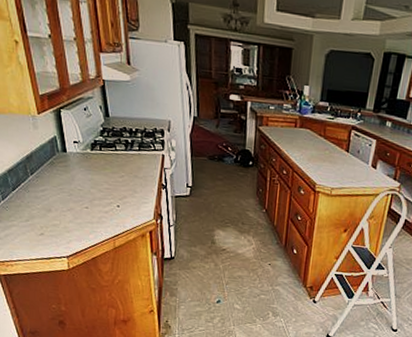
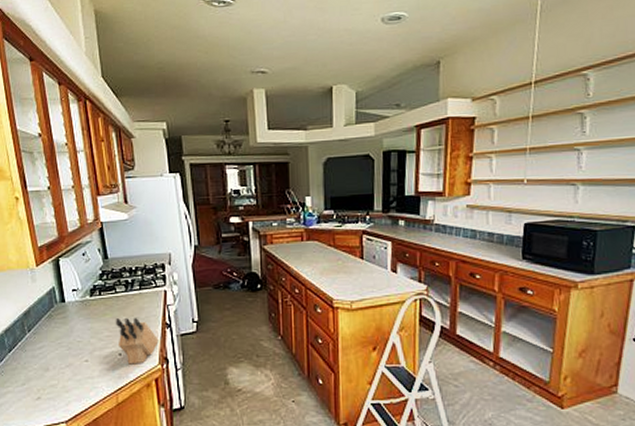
knife block: none [114,174,155,217] -> present [115,318,159,365]

